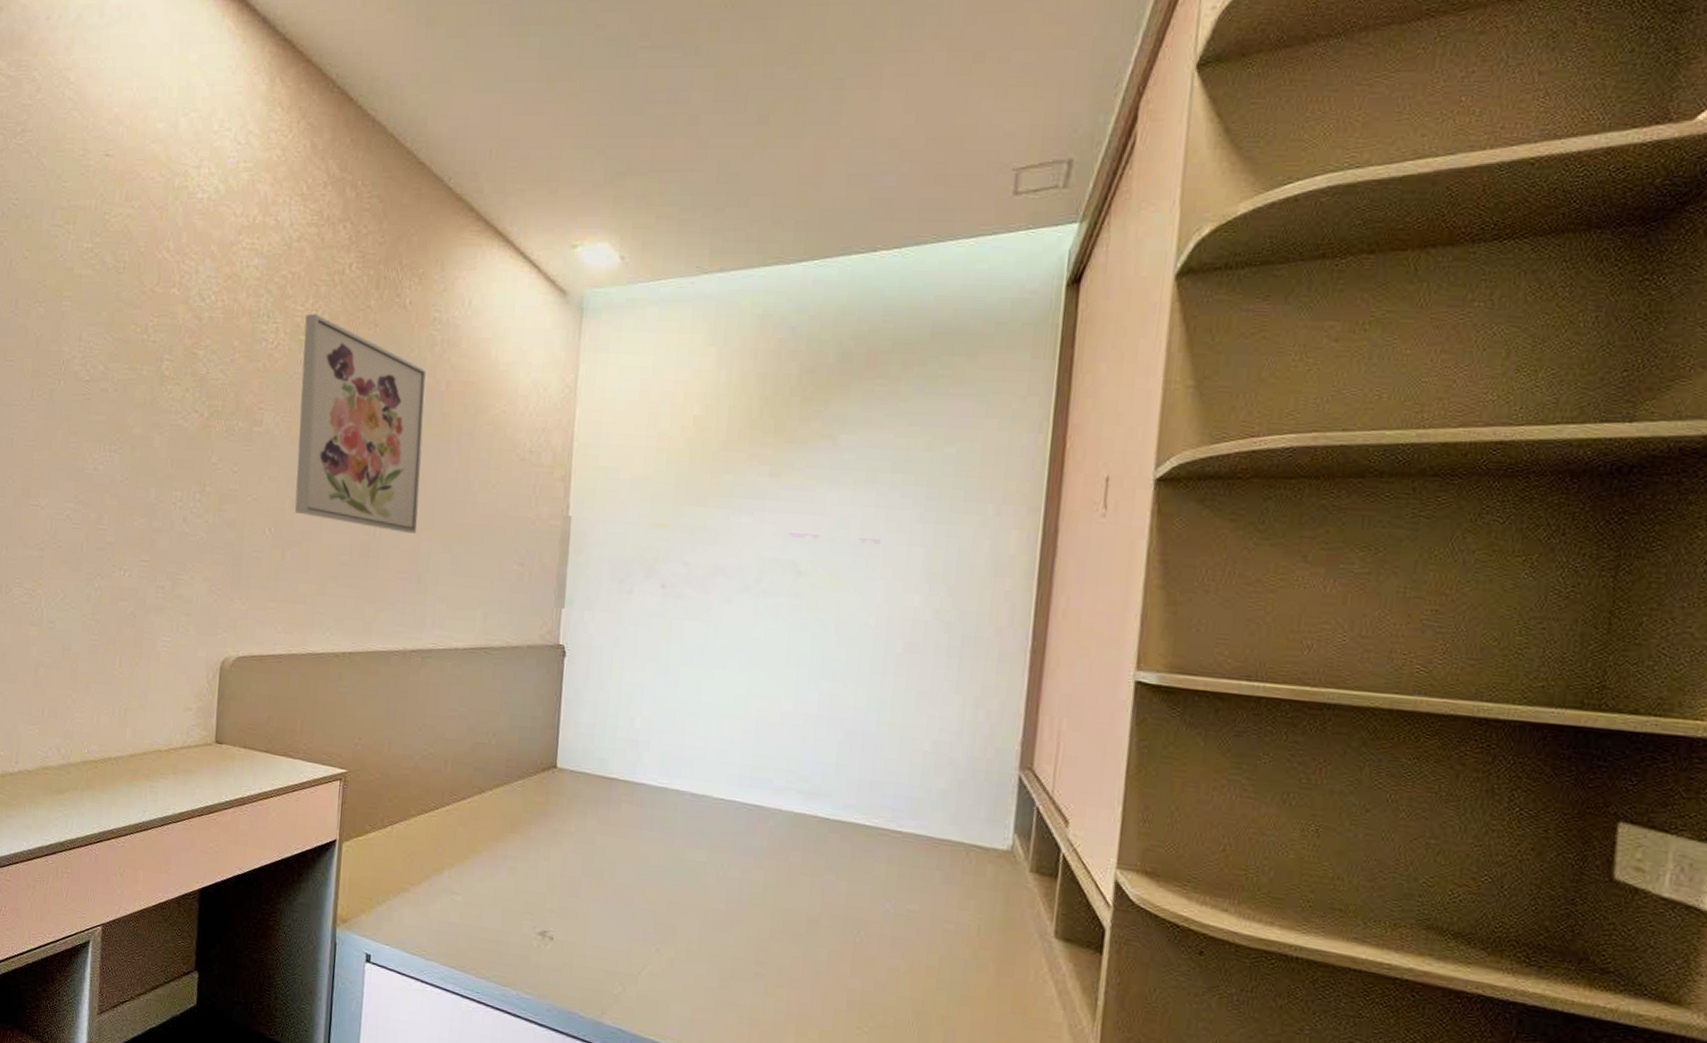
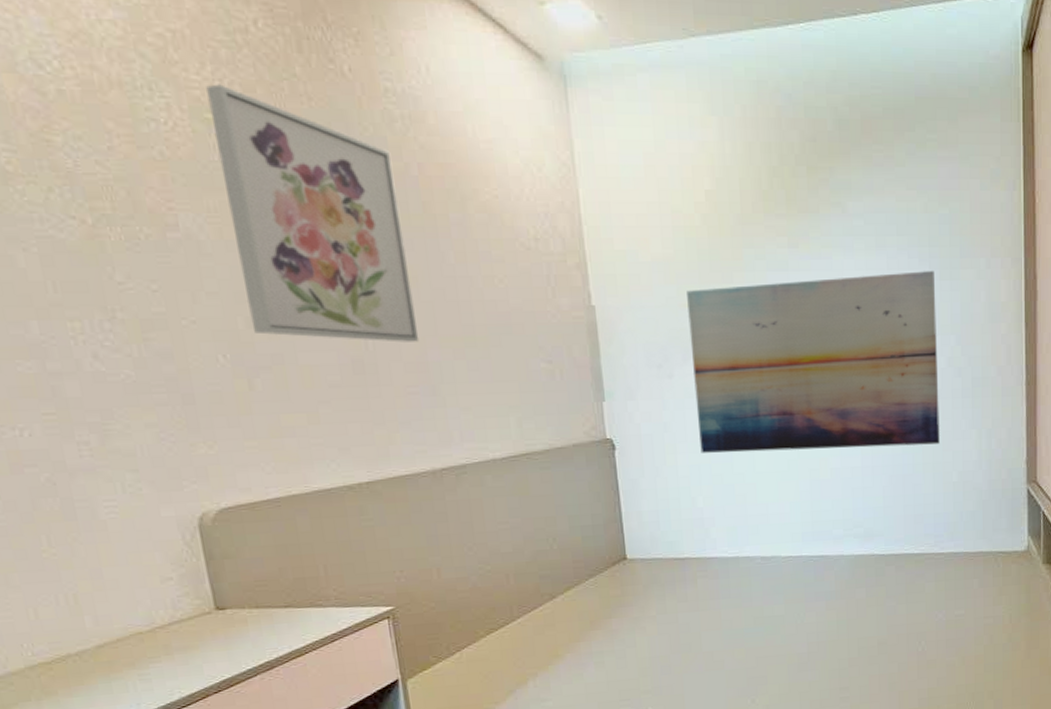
wall art: none [647,510,930,705] -> present [687,270,940,453]

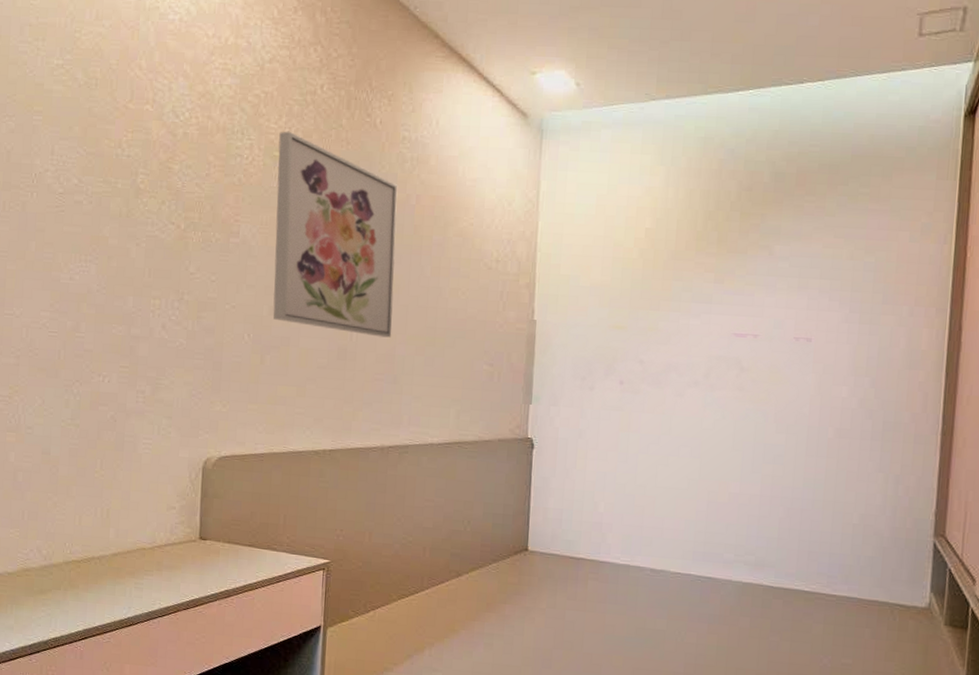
wall art: present [687,270,940,453] -> none [608,313,854,483]

